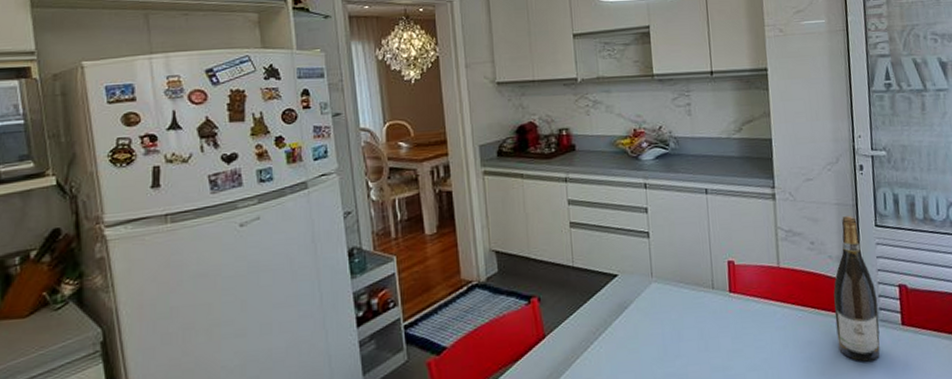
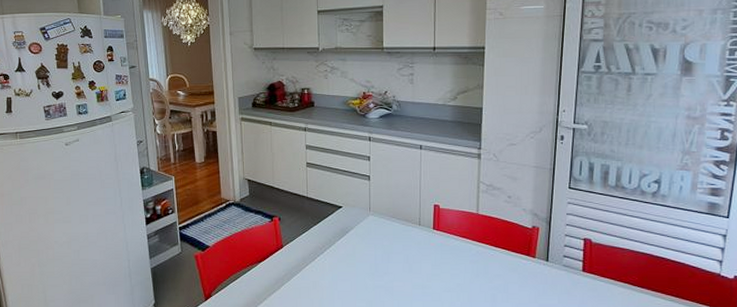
wine bottle: present [833,216,880,362] -> none [523,178,563,297]

